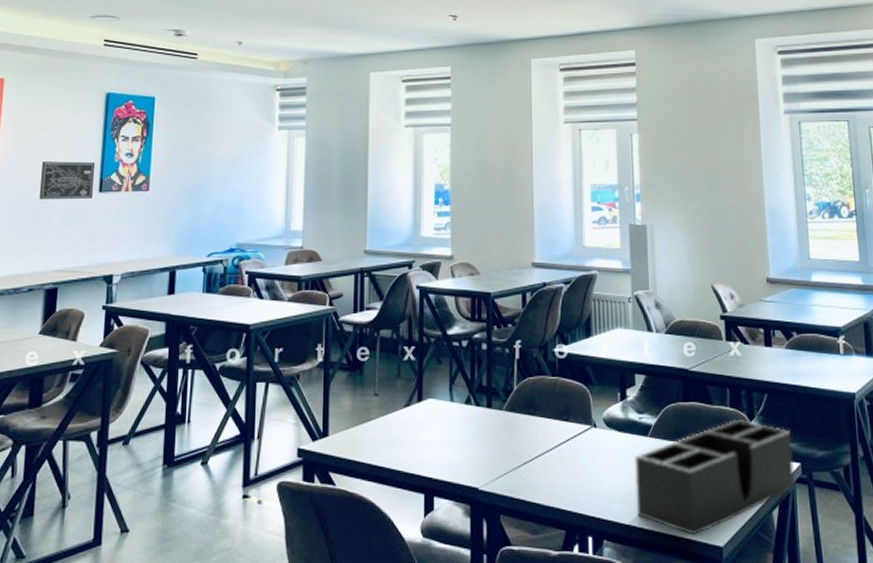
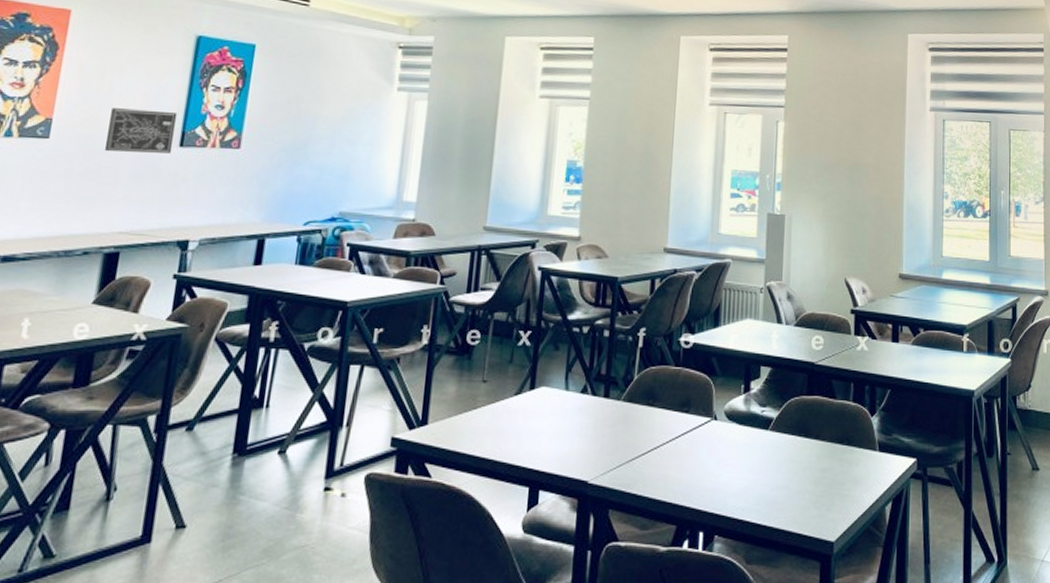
desk organizer: present [635,420,796,535] -> none [750,415,910,530]

